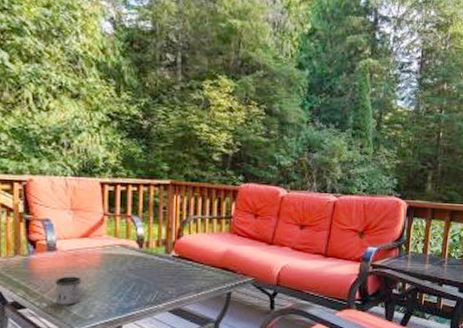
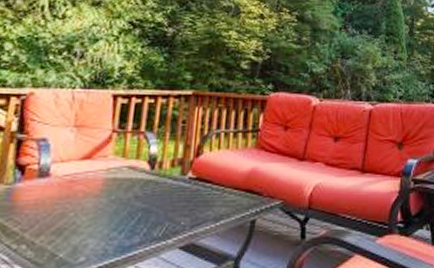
mug: present [55,276,83,305] -> none [39,208,76,246]

